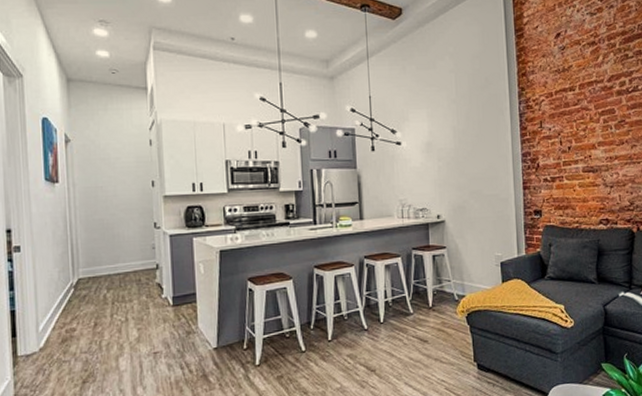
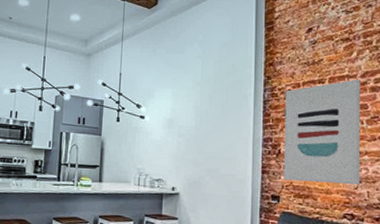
wall art: none [539,84,613,194] -> present [284,79,361,185]

